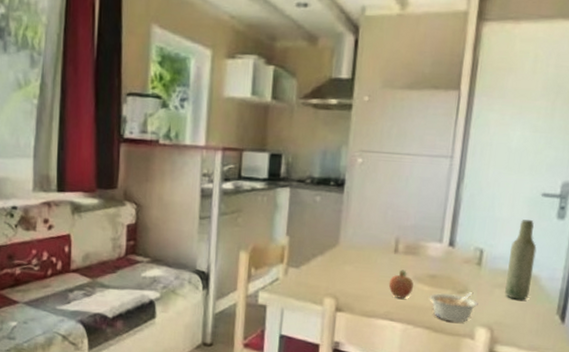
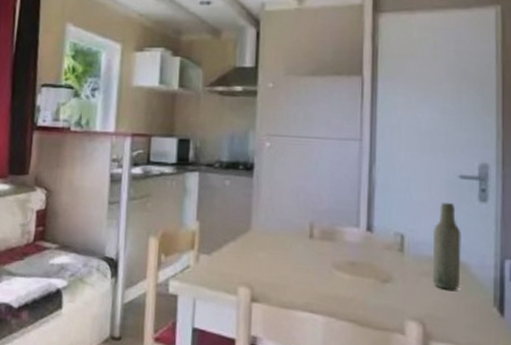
fruit: present [388,269,414,299] -> none [306,256,332,288]
legume: present [429,292,478,322] -> none [351,281,405,315]

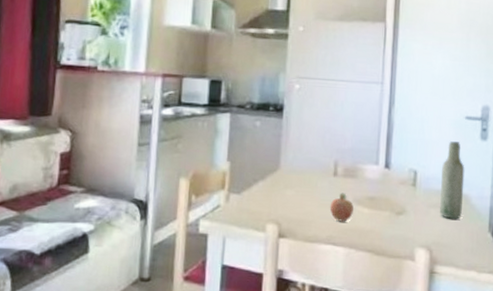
fruit: none [306,256,332,288] -> present [329,192,354,222]

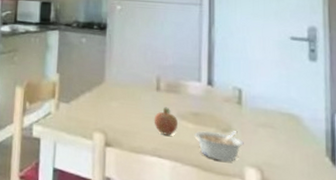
legume: none [369,213,416,244] -> present [194,130,244,162]
bottle: present [440,141,465,219] -> none [268,61,295,141]

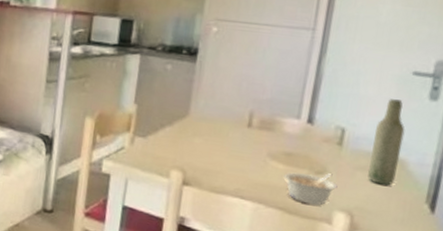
fruit: present [154,107,177,136] -> none [240,145,267,176]
bottle: none [268,61,295,141] -> present [367,99,405,186]

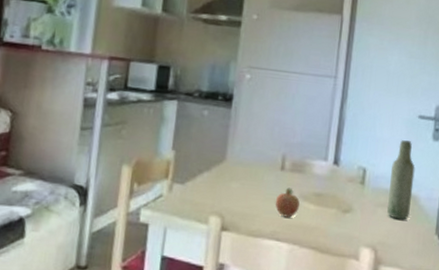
fruit: none [240,145,267,176] -> present [275,187,300,218]
legume: present [283,172,338,205] -> none [315,211,362,243]

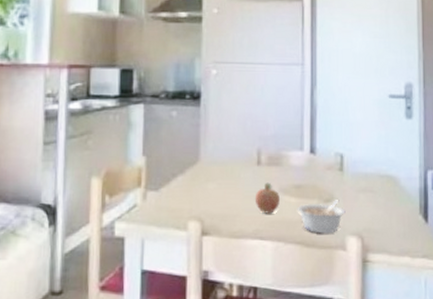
legume: none [315,211,362,243] -> present [297,200,346,234]
bottle: present [387,140,415,220] -> none [369,122,392,203]

